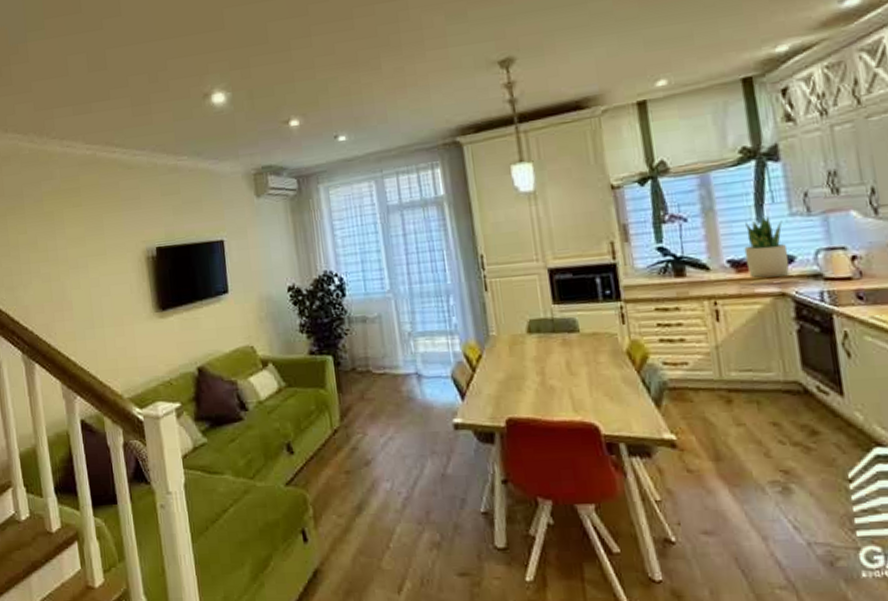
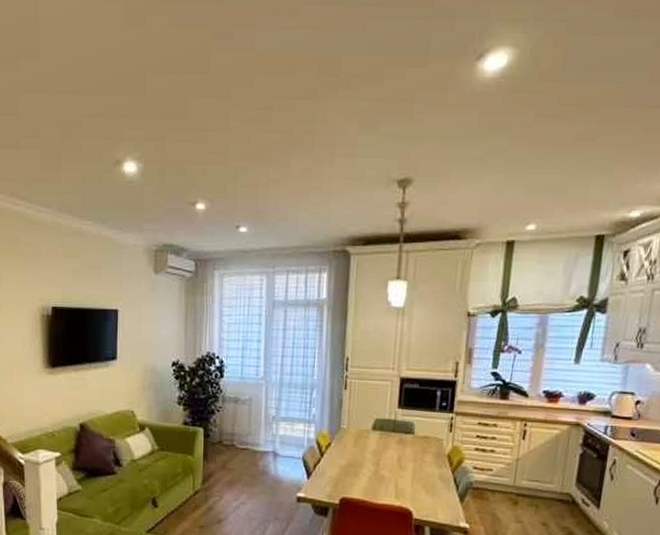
planter: present [744,216,790,278] -> none [557,358,594,410]

